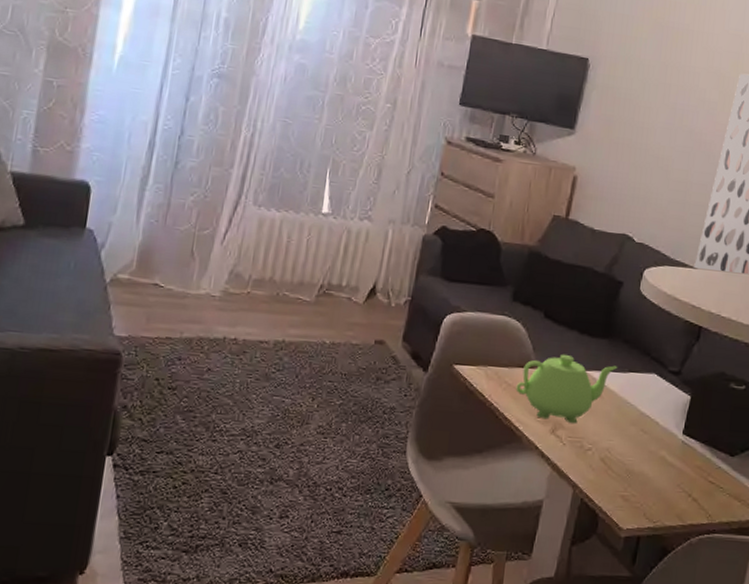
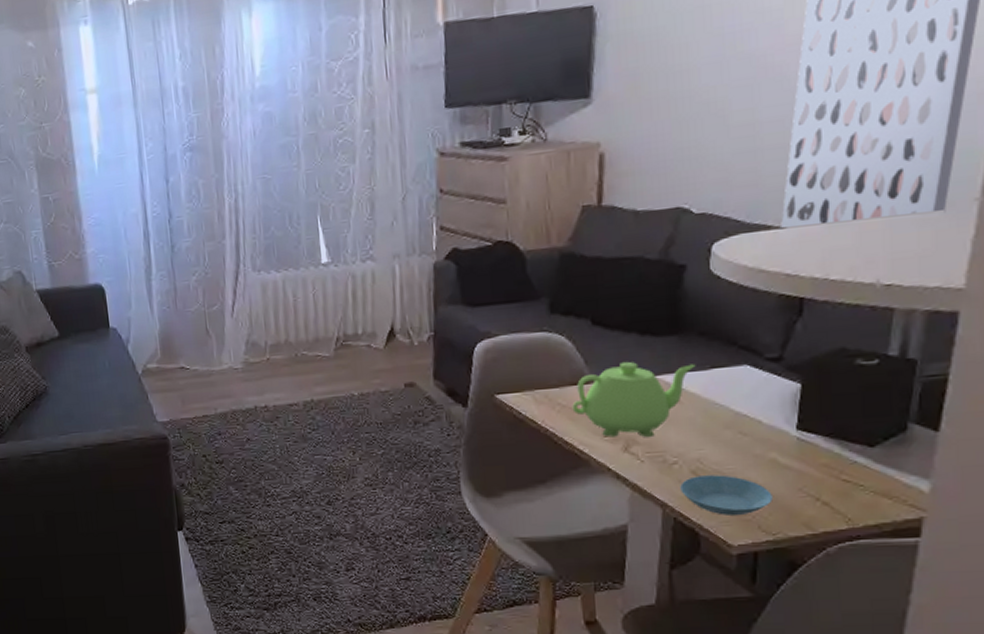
saucer: none [590,463,658,502] -> present [680,475,773,515]

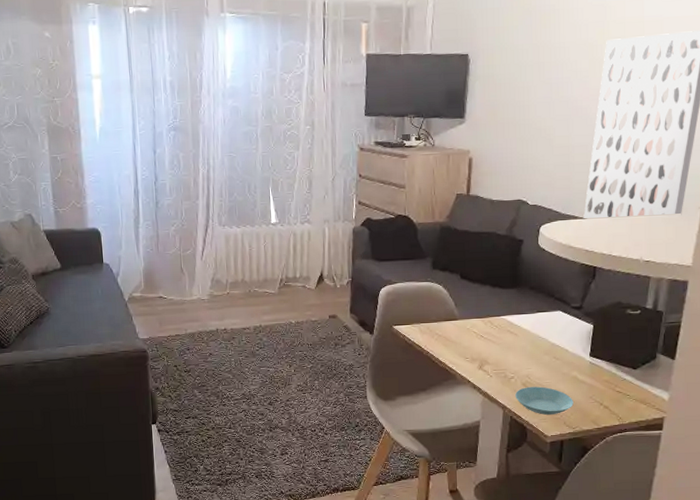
teapot: present [572,361,696,438] -> none [445,305,528,359]

